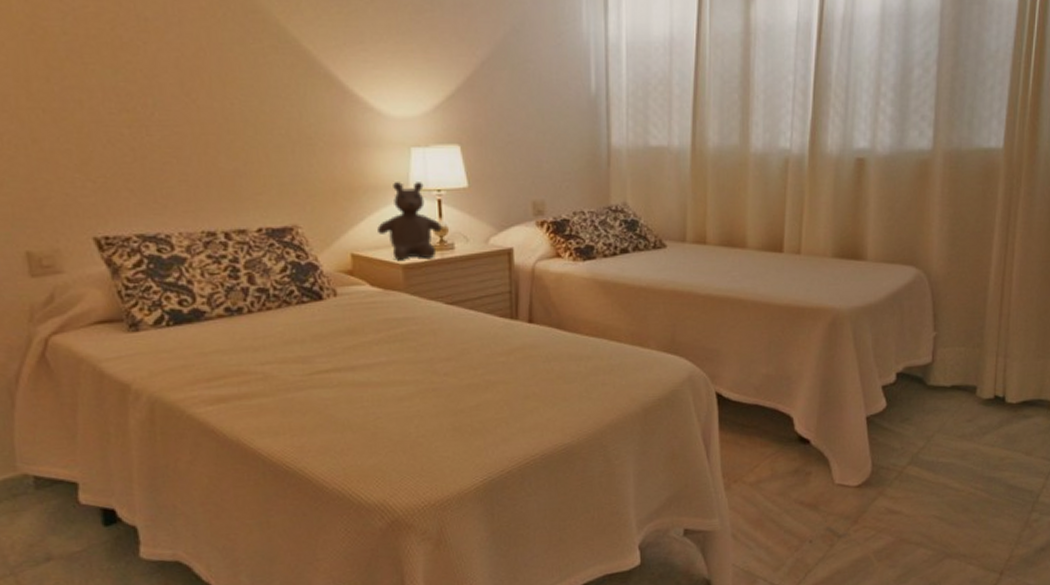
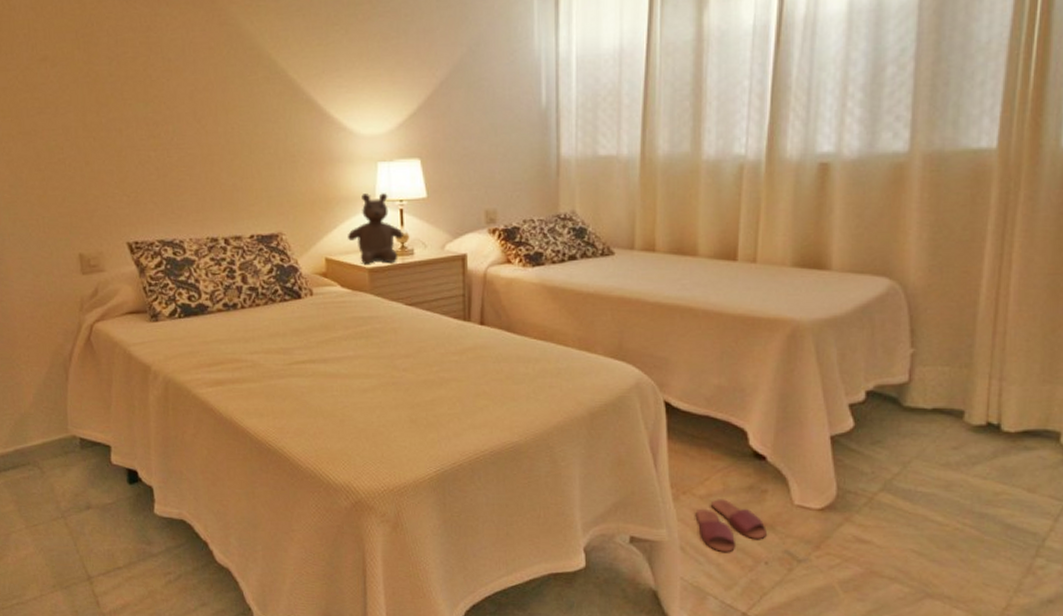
slippers: none [746,484,811,536] -> present [695,499,767,553]

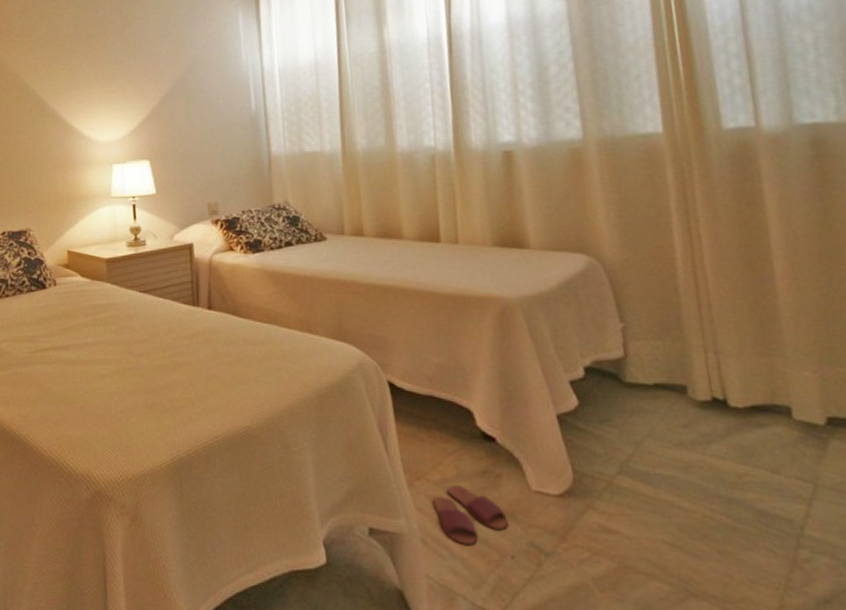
teddy bear: present [348,193,403,264] -> none [87,191,136,255]

